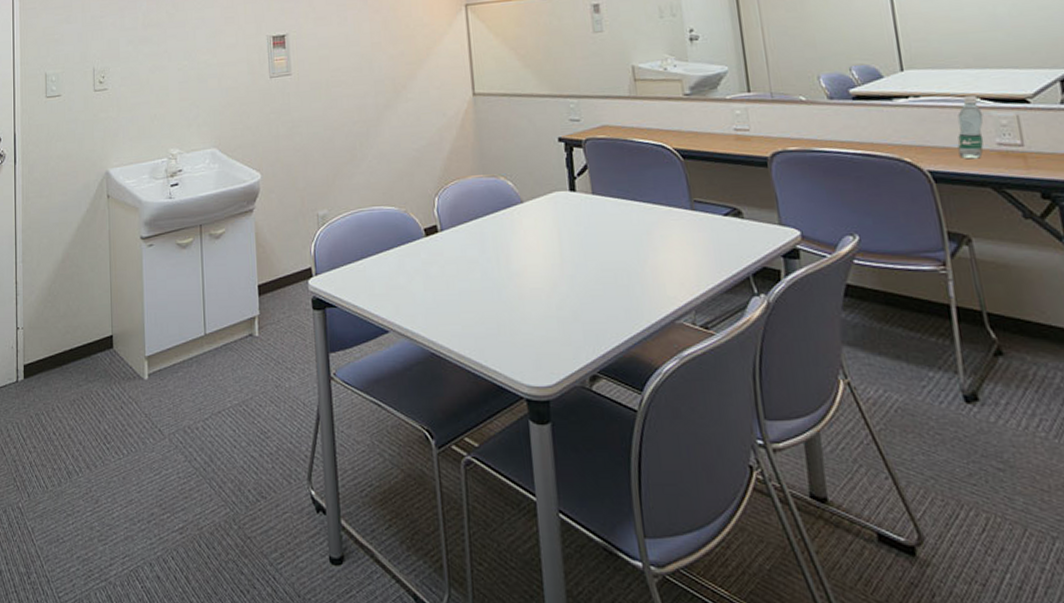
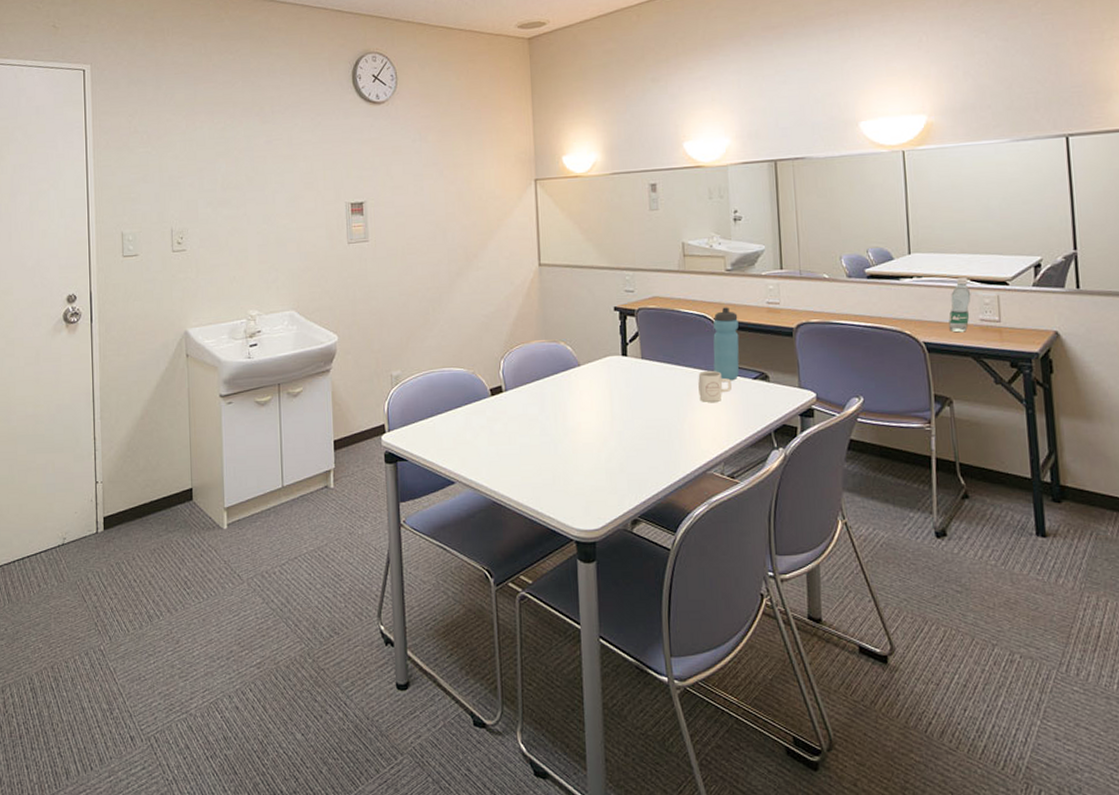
mug: none [658,207,699,242] -> present [698,371,732,402]
water bottle: none [673,135,707,217] -> present [713,307,740,380]

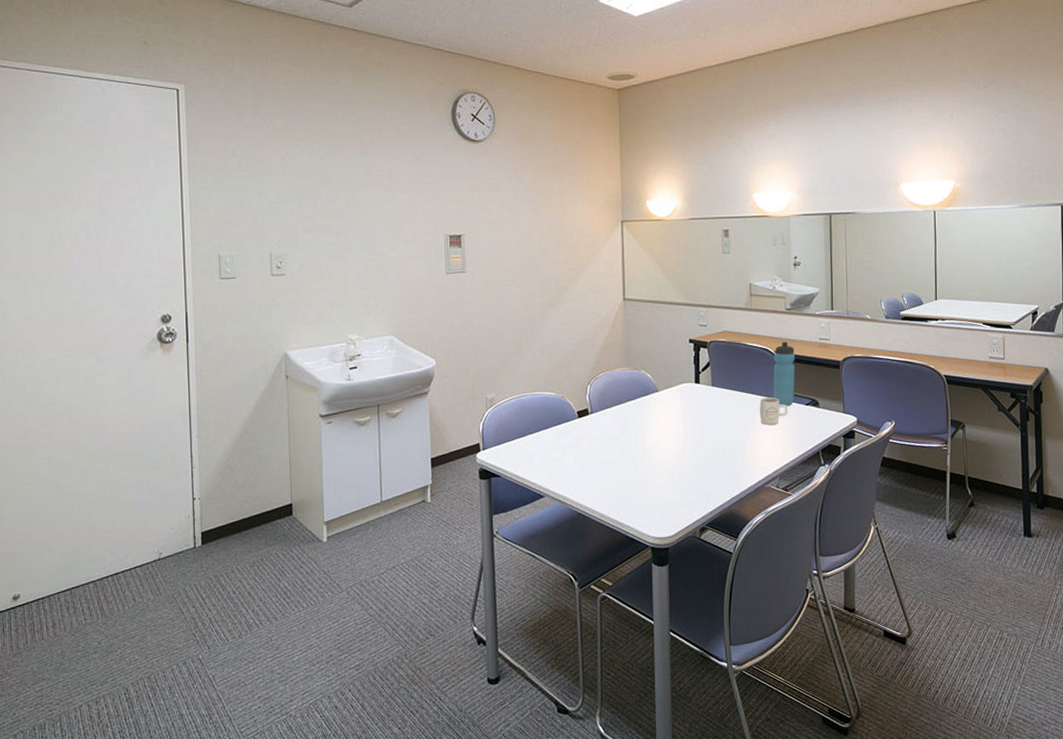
bottle: present [948,277,971,333] -> none [964,321,983,368]

